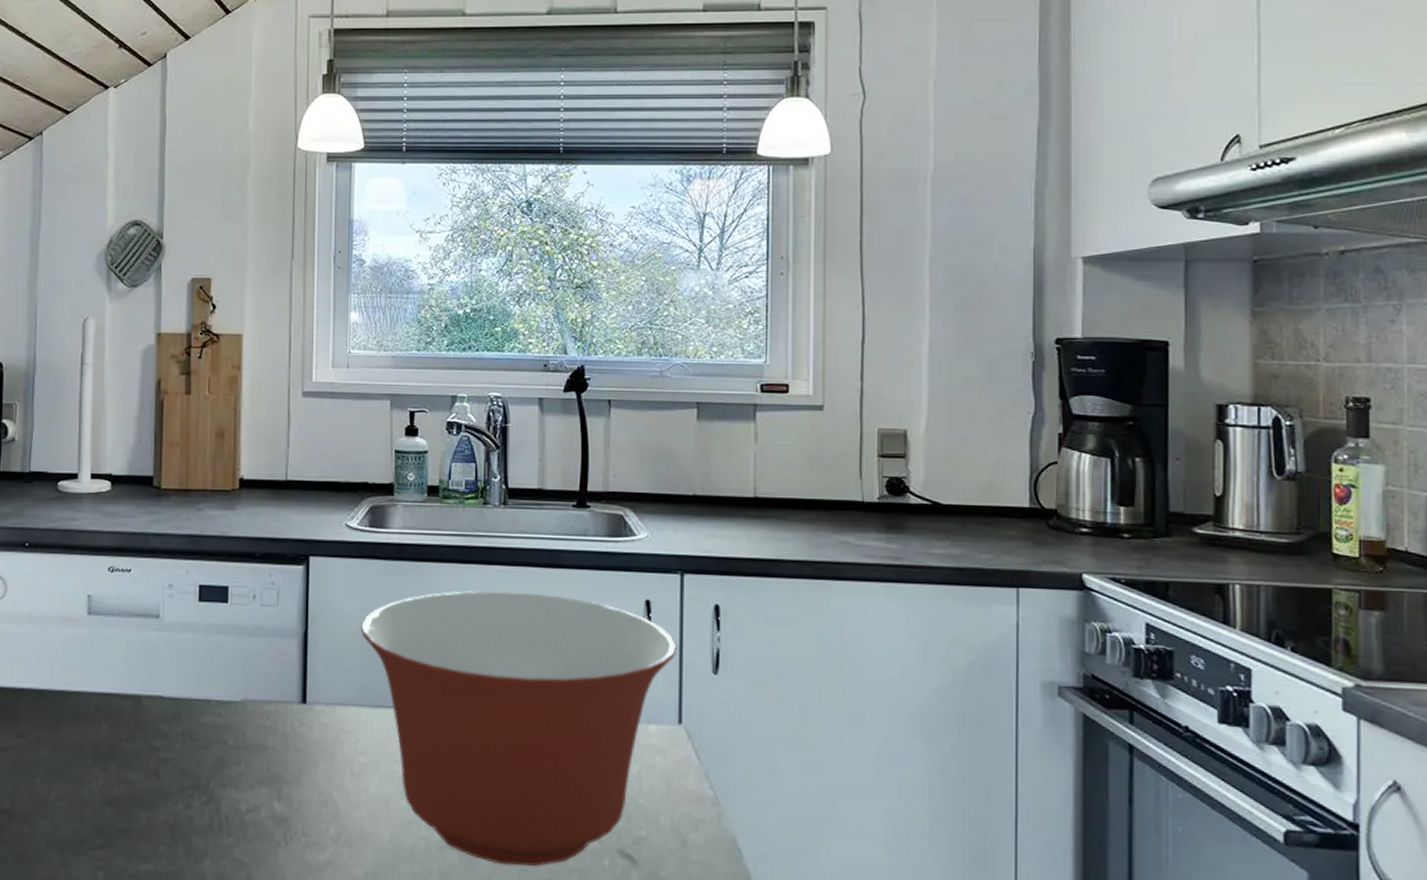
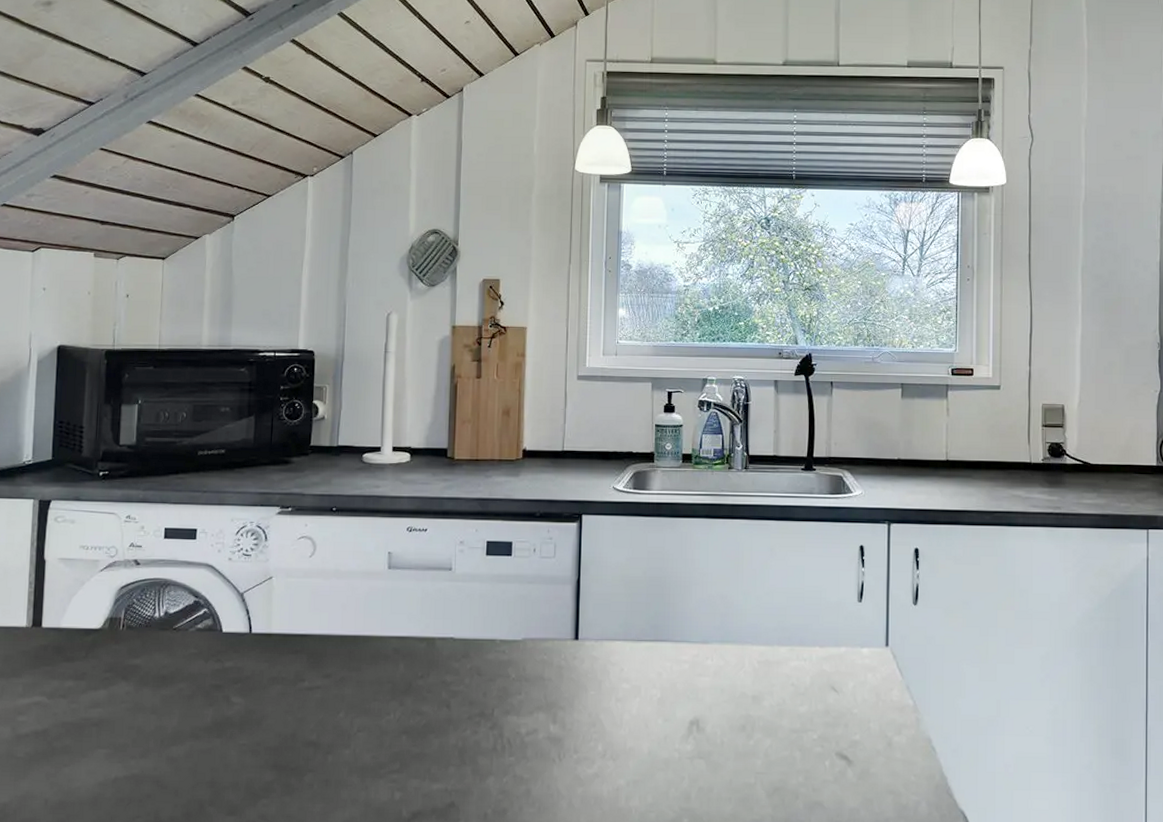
mixing bowl: present [360,590,677,867] -> none [625,540,885,770]

